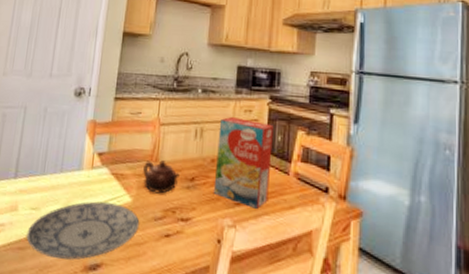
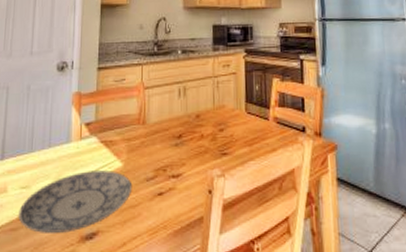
teapot: present [143,160,180,194] -> none [132,122,167,155]
cereal box: present [213,116,273,209] -> none [200,72,252,156]

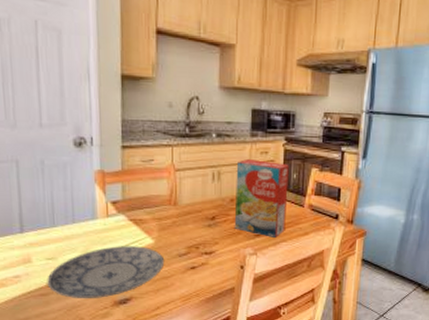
cereal box: none [200,72,252,156] -> present [234,158,289,238]

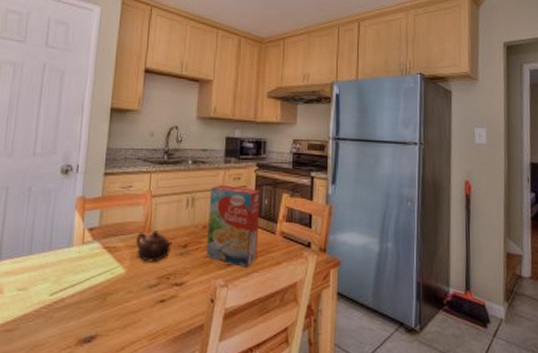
plate: present [47,246,165,298] -> none [14,276,134,335]
teapot: none [162,204,200,233] -> present [136,230,173,262]

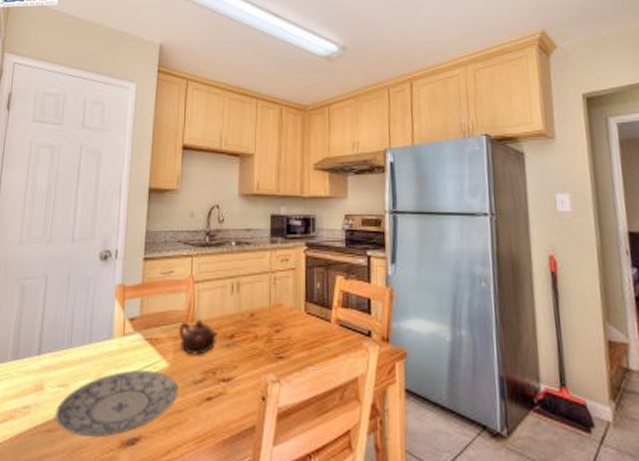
plate: none [14,276,134,335] -> present [55,370,179,437]
cereal box: present [205,184,260,267] -> none [254,267,312,360]

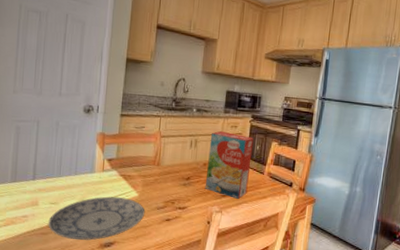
teapot: present [179,320,218,355] -> none [147,164,178,190]
cereal box: none [254,267,312,360] -> present [204,130,254,199]

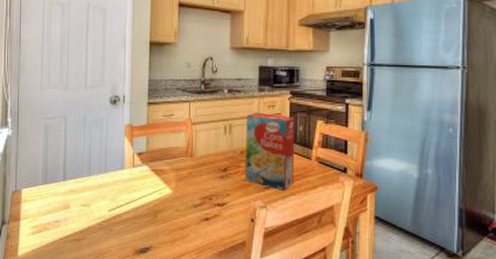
plate: present [48,196,145,240] -> none [81,195,181,246]

